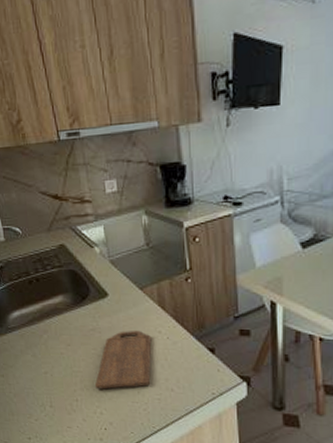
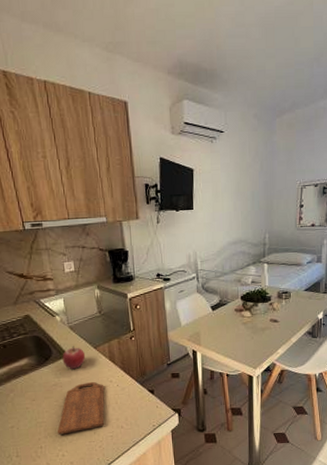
fruit: none [101,285,129,313] -> present [62,346,86,369]

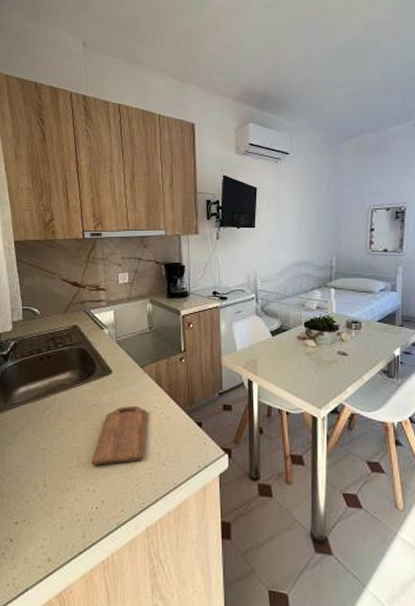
fruit: present [62,346,86,369] -> none [106,363,131,389]

